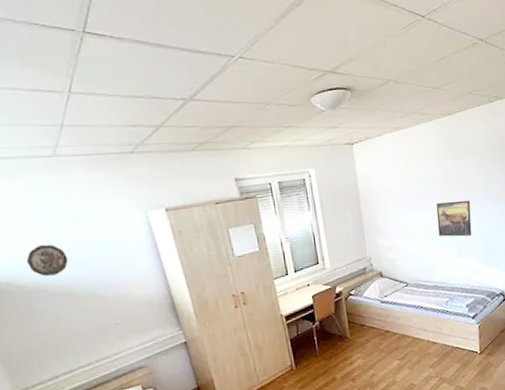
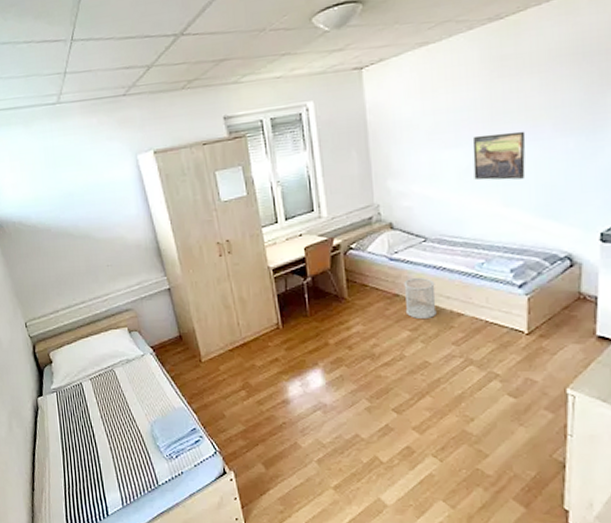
decorative plate: present [26,244,68,276] -> none [35,187,68,217]
wastebasket: none [392,315,418,350] -> present [403,277,437,320]

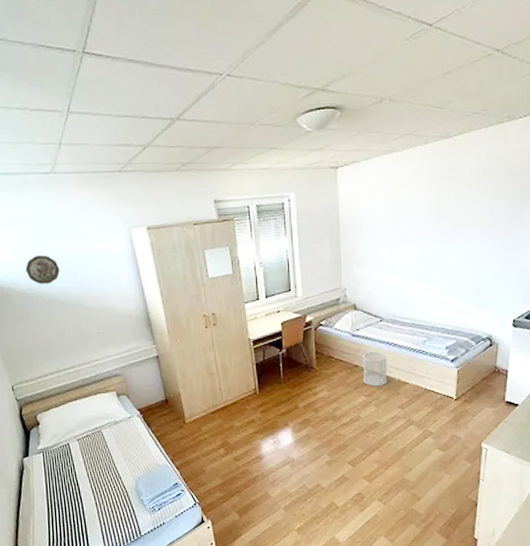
decorative plate: none [35,187,68,217] -> present [25,255,60,284]
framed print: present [472,131,526,180] -> none [422,233,463,273]

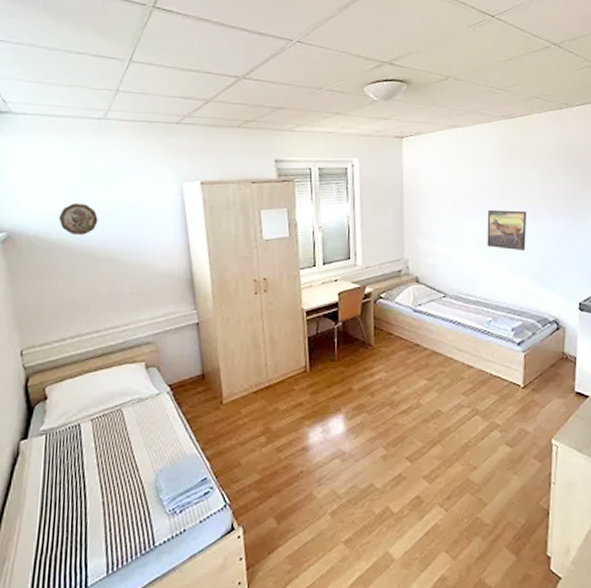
wastebasket: present [362,351,387,387] -> none [424,329,451,370]
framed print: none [422,233,463,273] -> present [487,209,527,251]

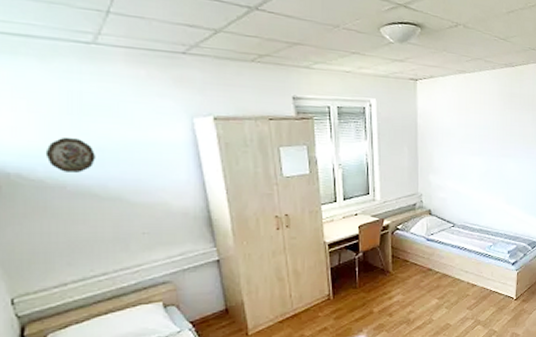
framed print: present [487,209,527,251] -> none [489,149,523,185]

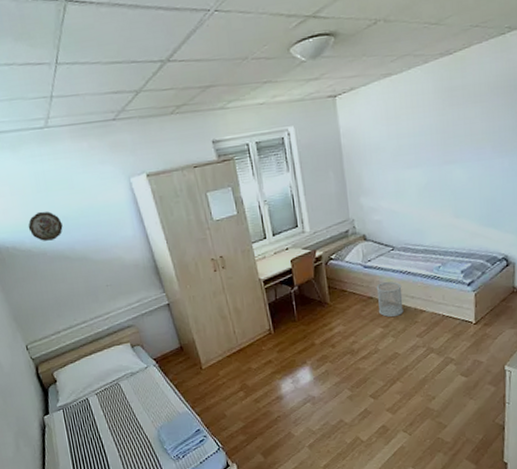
wastebasket: none [435,255,458,290] -> present [376,281,404,318]

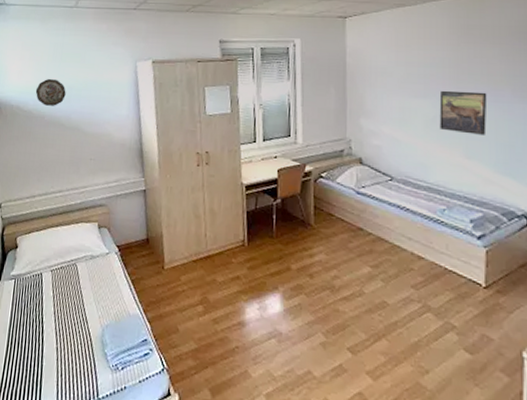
wastebasket: present [376,281,404,318] -> none [368,213,398,258]
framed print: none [429,152,472,196] -> present [439,90,488,135]

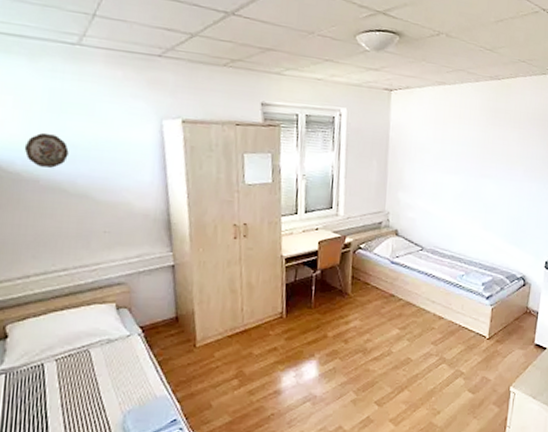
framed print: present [439,90,488,135] -> none [465,168,505,210]

